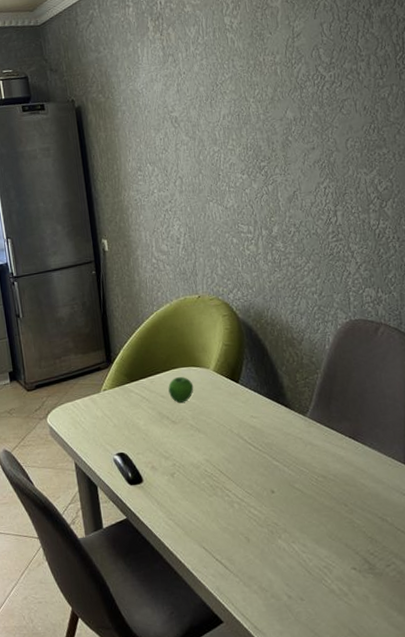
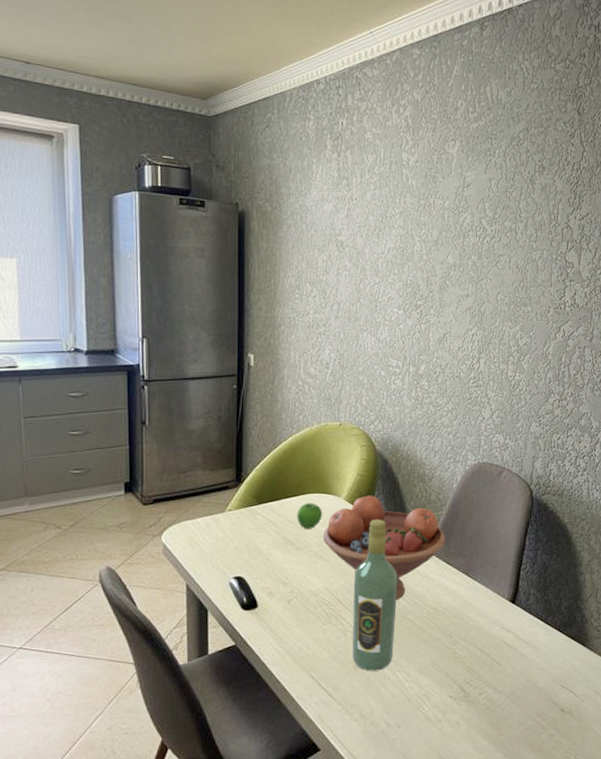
fruit bowl: none [197,364,326,469] -> present [324,495,446,600]
wine bottle: none [233,388,286,543] -> present [353,519,398,671]

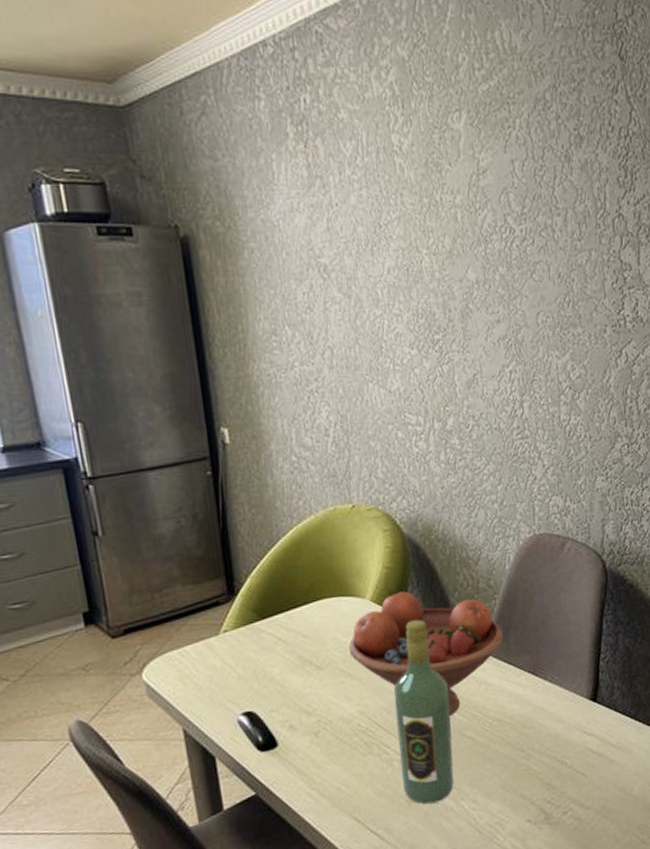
apple: present [297,502,323,529] -> none [312,609,346,643]

